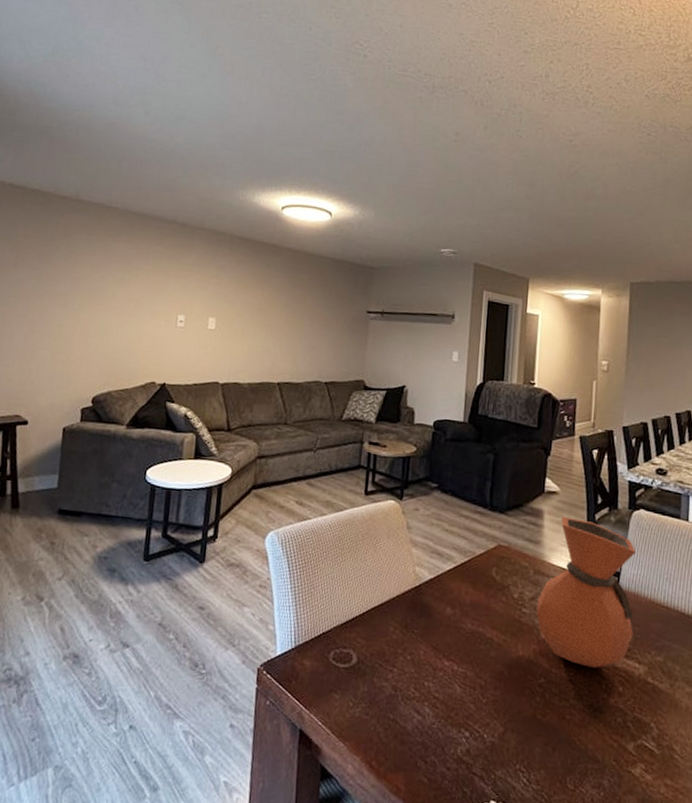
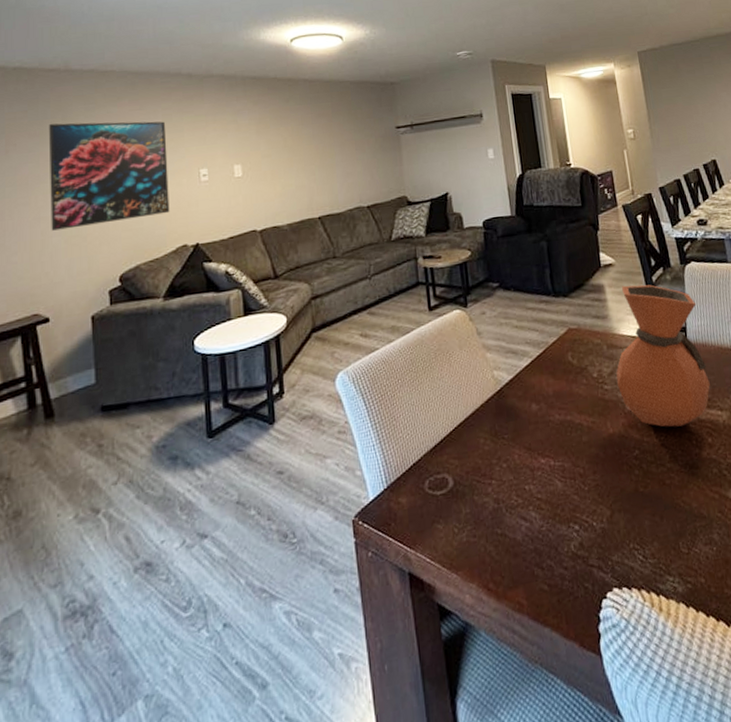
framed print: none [41,247,154,350] -> present [49,121,170,231]

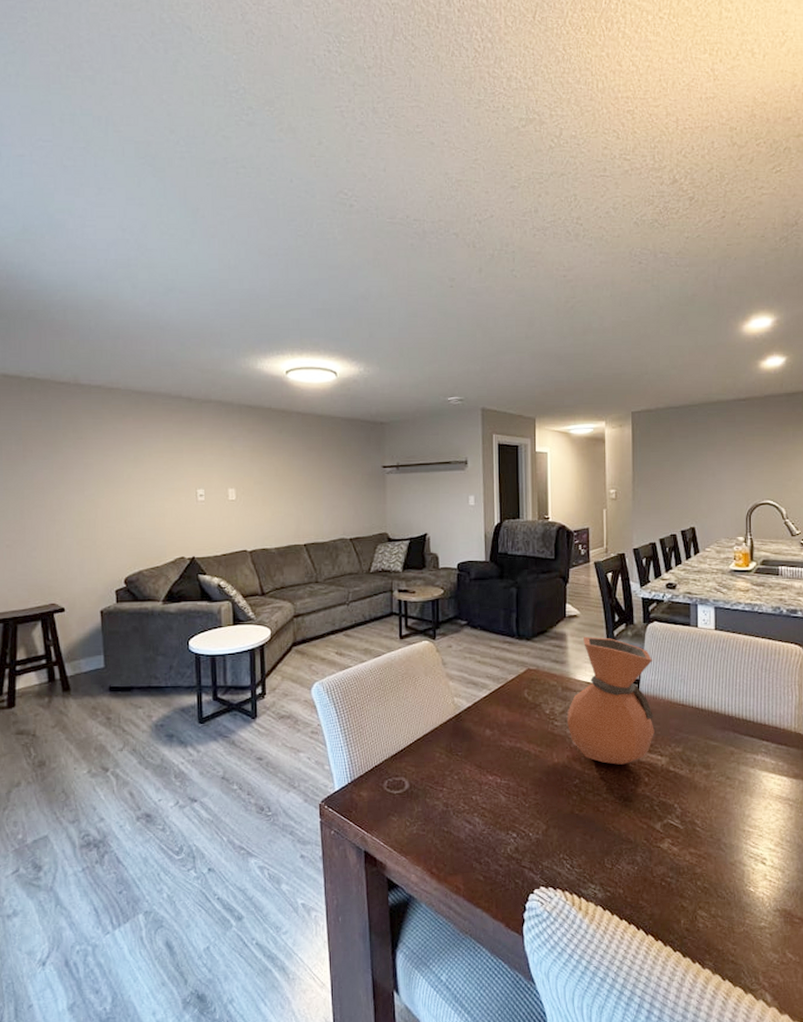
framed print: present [49,121,170,231] -> none [61,435,169,533]

